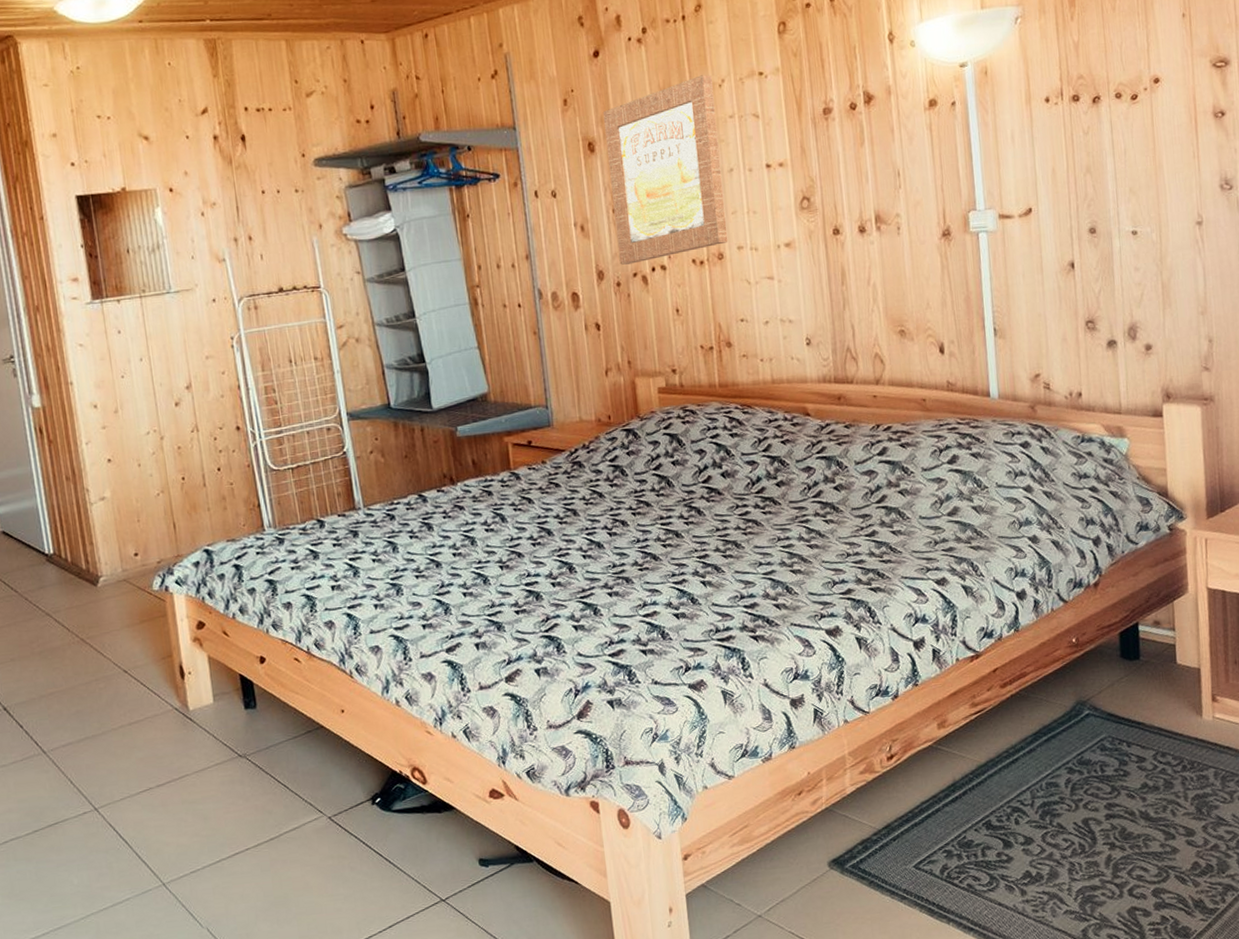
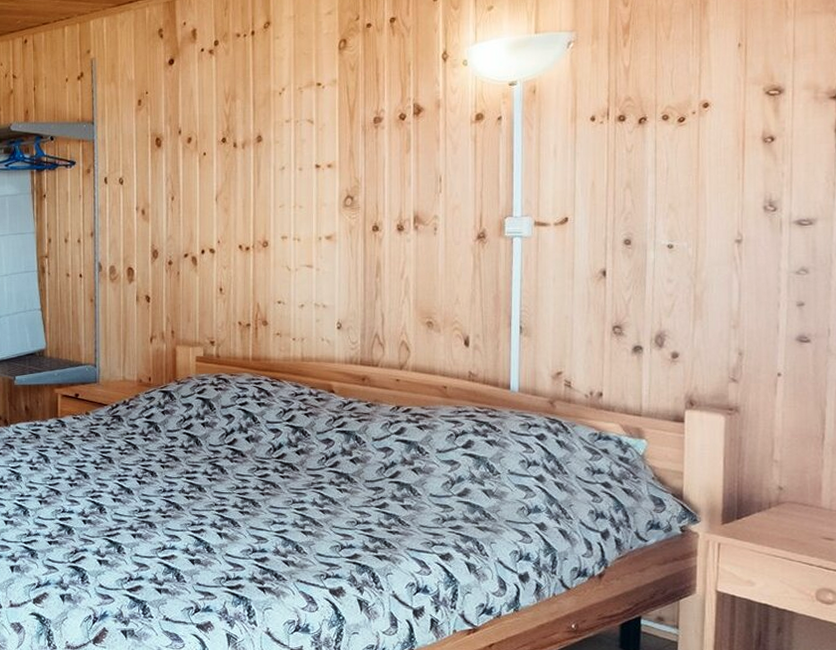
wall art: present [602,74,728,265] -> none [171,83,274,246]

